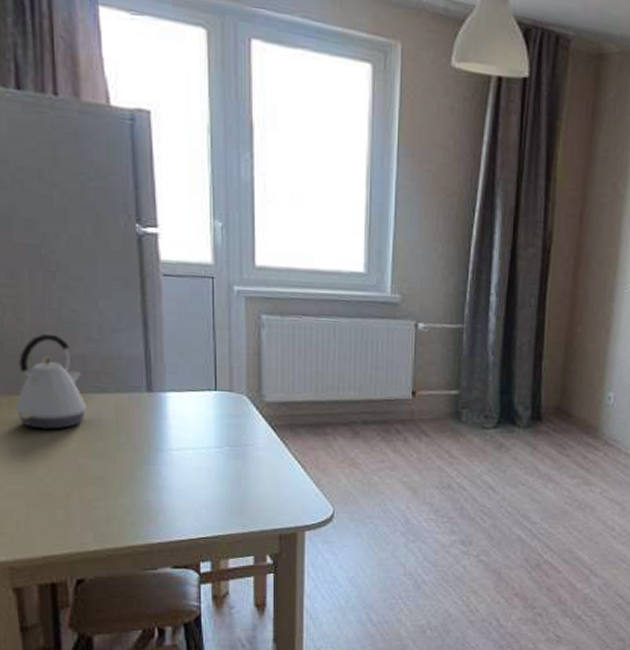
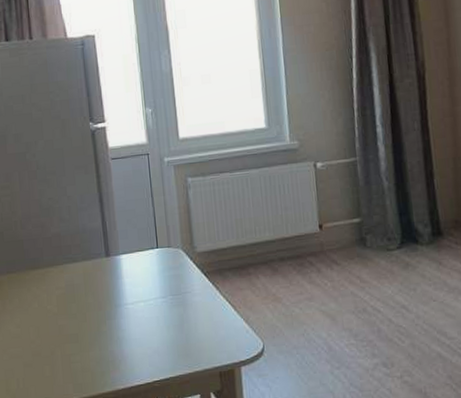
kettle: present [16,333,87,430] -> none [13,220,63,299]

